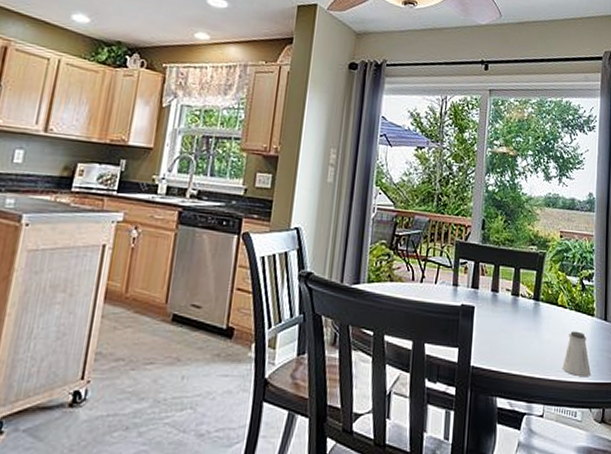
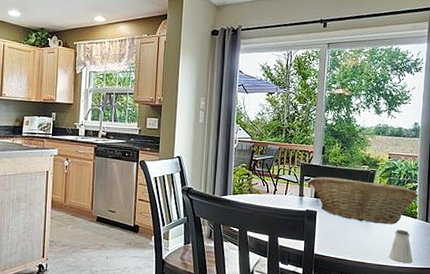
fruit basket: none [466,259,595,325] -> present [309,177,418,225]

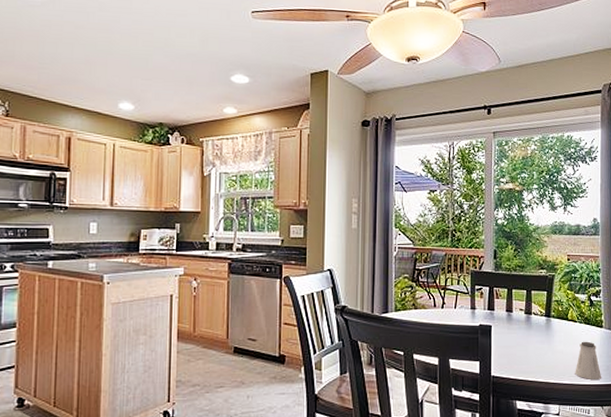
fruit basket: present [309,177,418,225] -> none [481,285,602,336]

